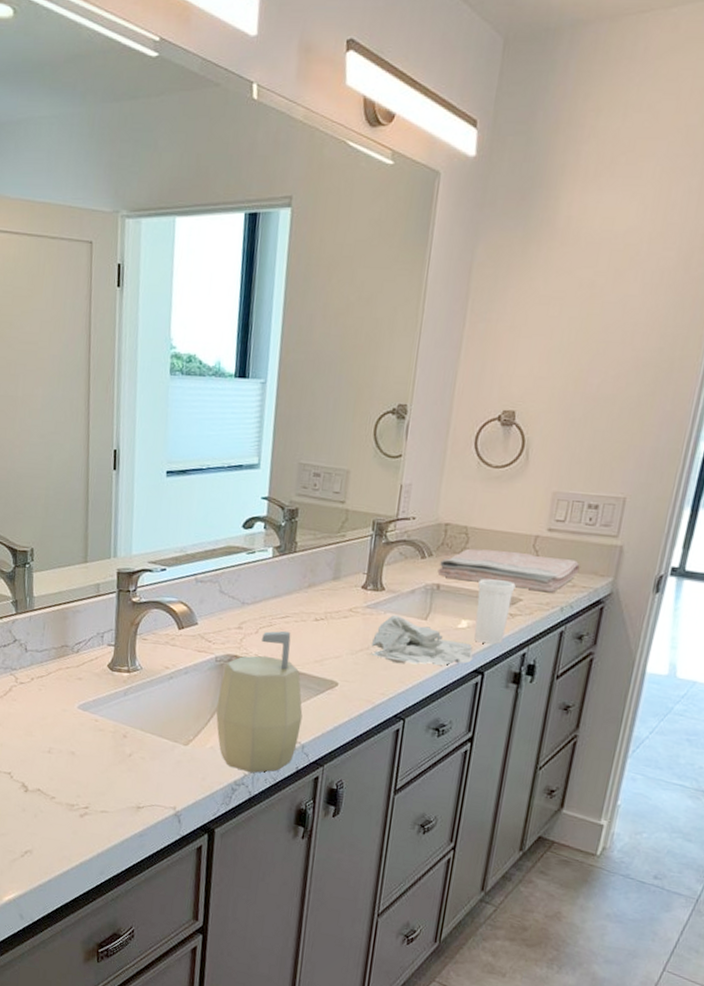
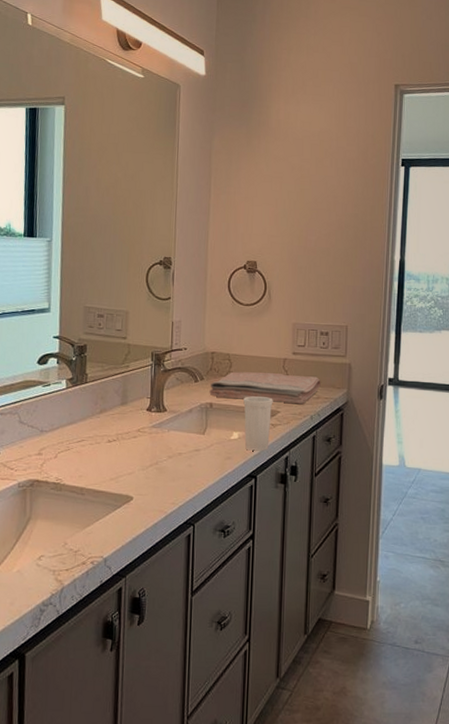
soap dispenser: present [216,630,303,773] -> none [21,453,103,591]
tissue: present [371,614,473,666] -> none [159,432,246,475]

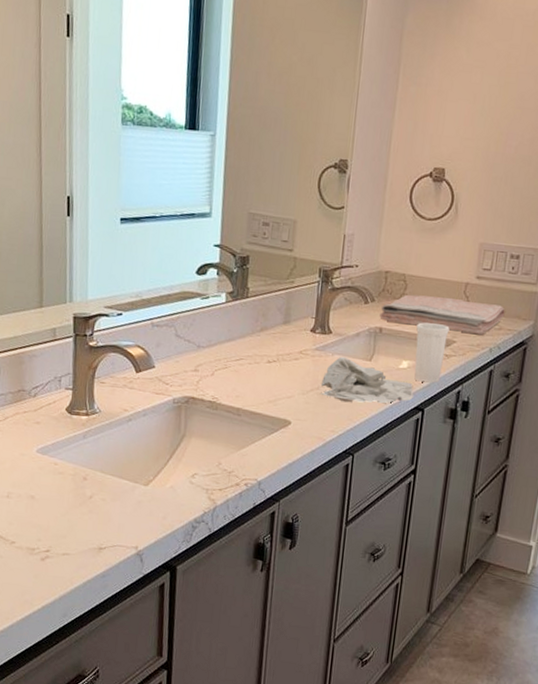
tissue: none [159,432,246,475] -> present [321,356,414,404]

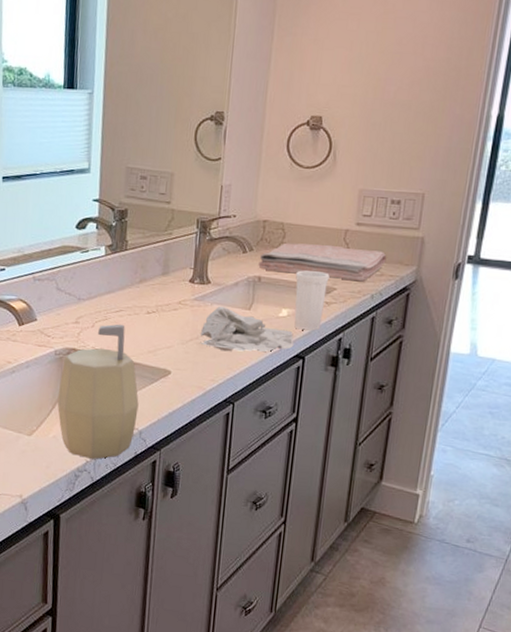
soap dispenser: none [174,372,259,510] -> present [57,324,139,459]

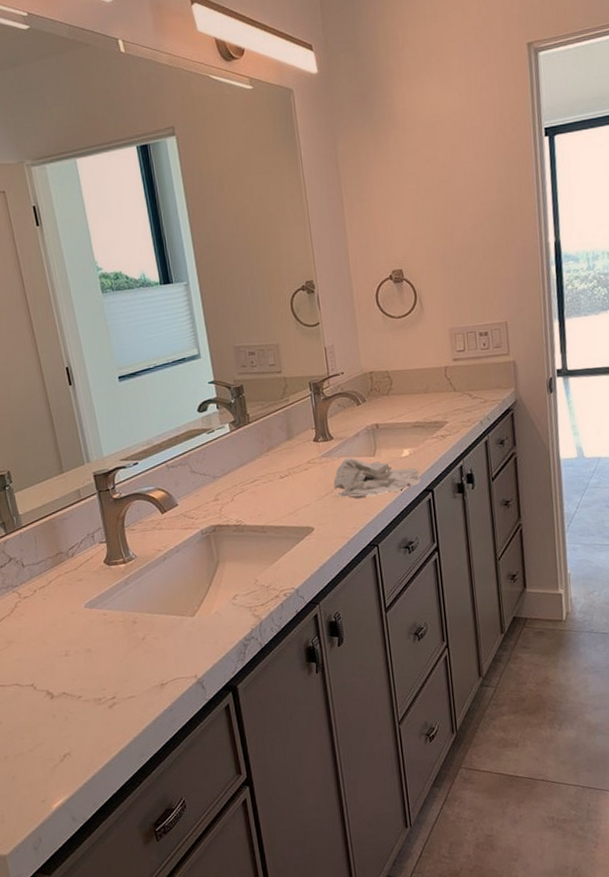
soap dispenser: present [57,324,139,459] -> none [210,492,292,626]
towel: present [258,242,387,281] -> none [373,380,487,417]
cup: present [294,270,330,331] -> none [409,408,442,465]

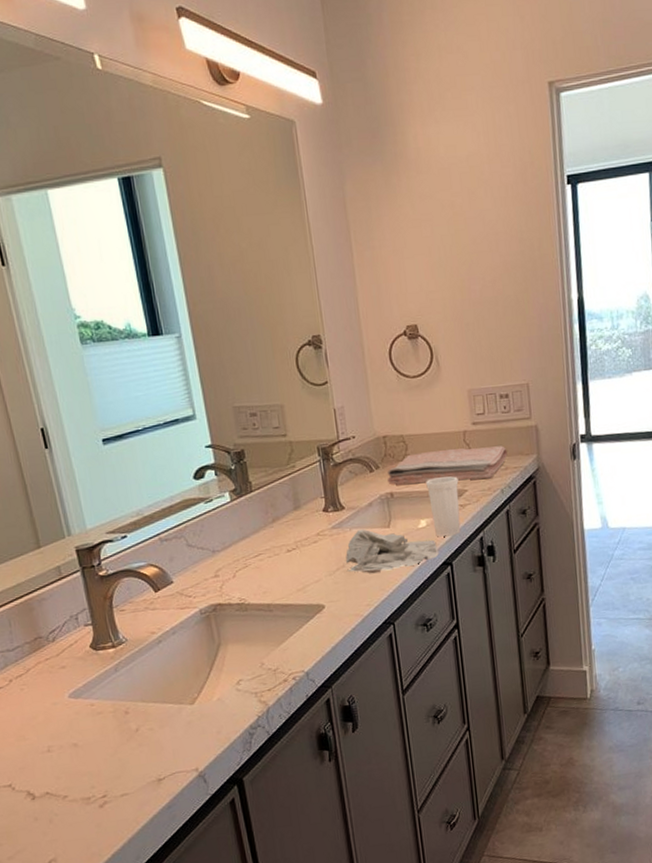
towel: none [373,380,487,417] -> present [387,446,508,485]
cup: none [409,408,442,465] -> present [426,476,461,537]

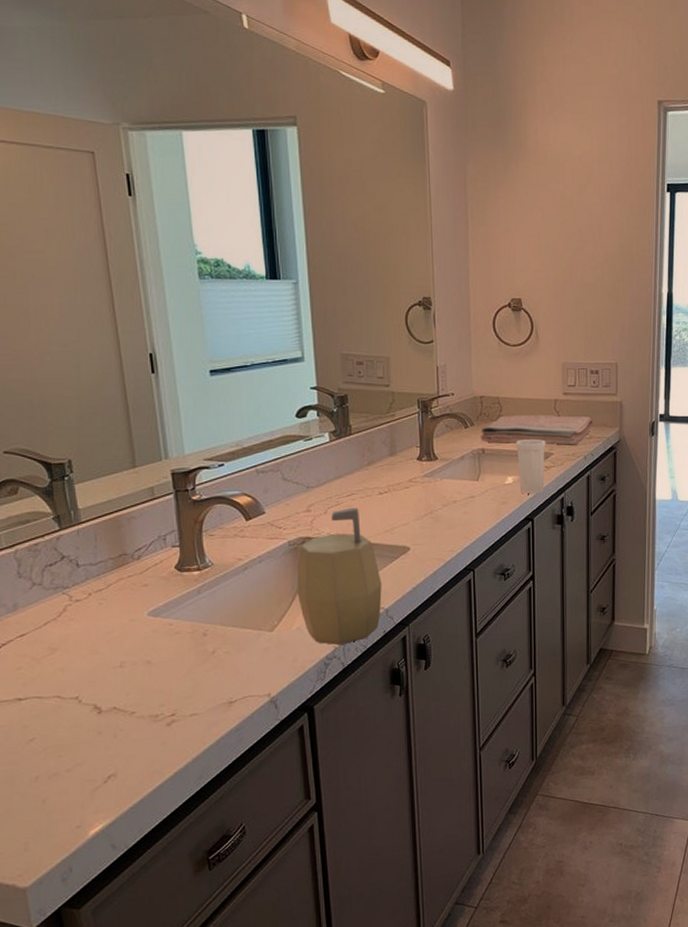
soap dispenser: none [211,568,301,713] -> present [296,507,382,645]
tissue: present [346,528,439,574] -> none [434,479,522,522]

